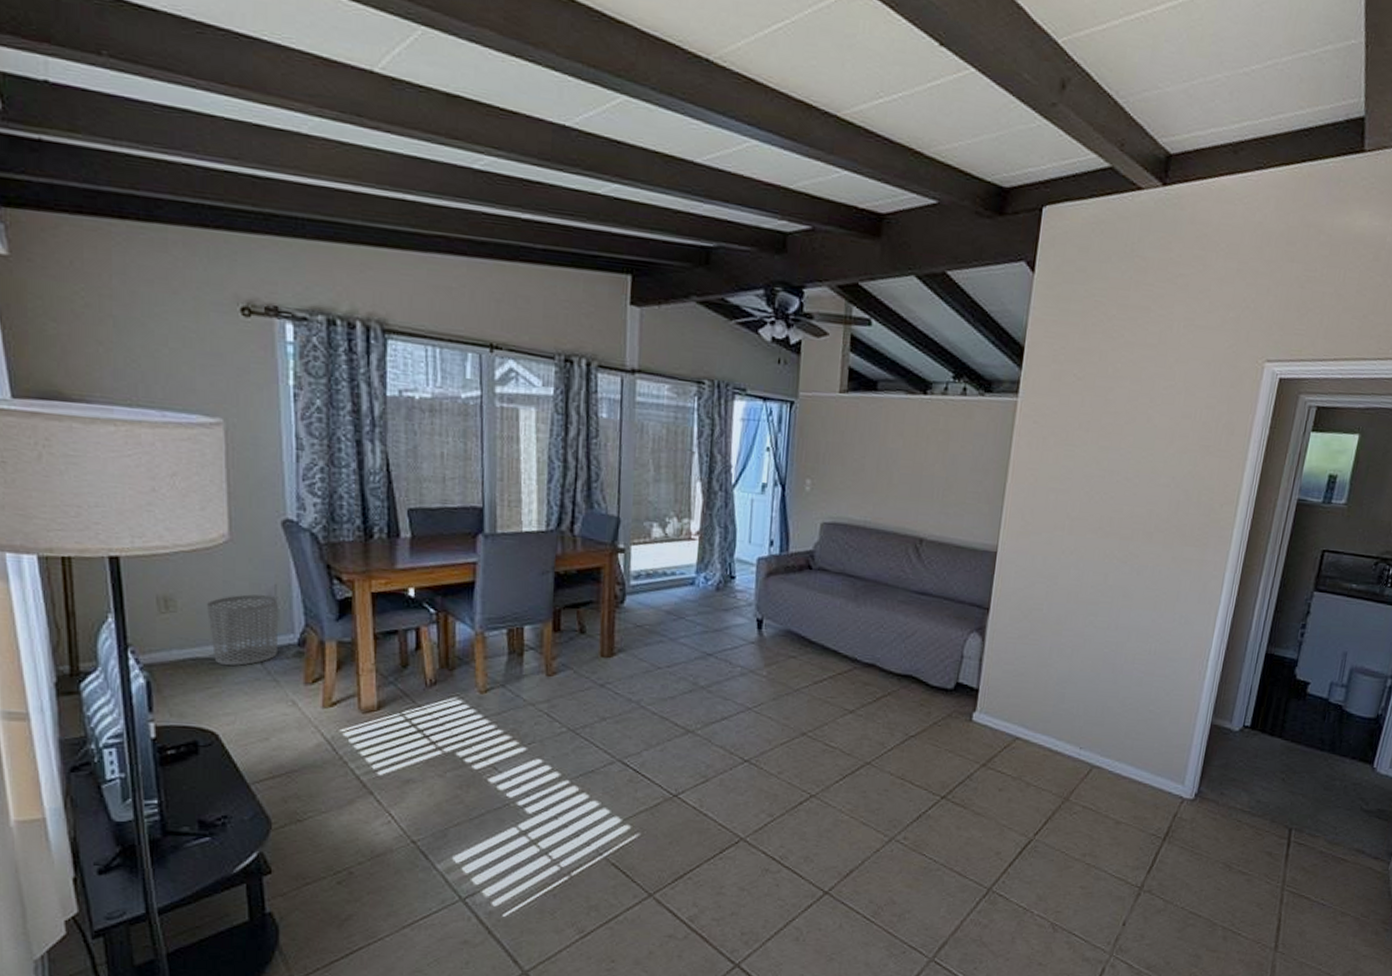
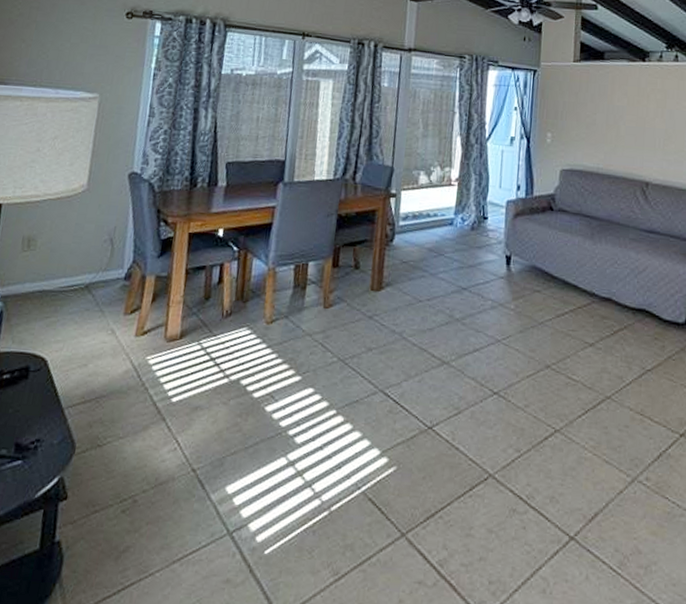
waste bin: present [207,594,278,666] -> none [56,235,115,298]

